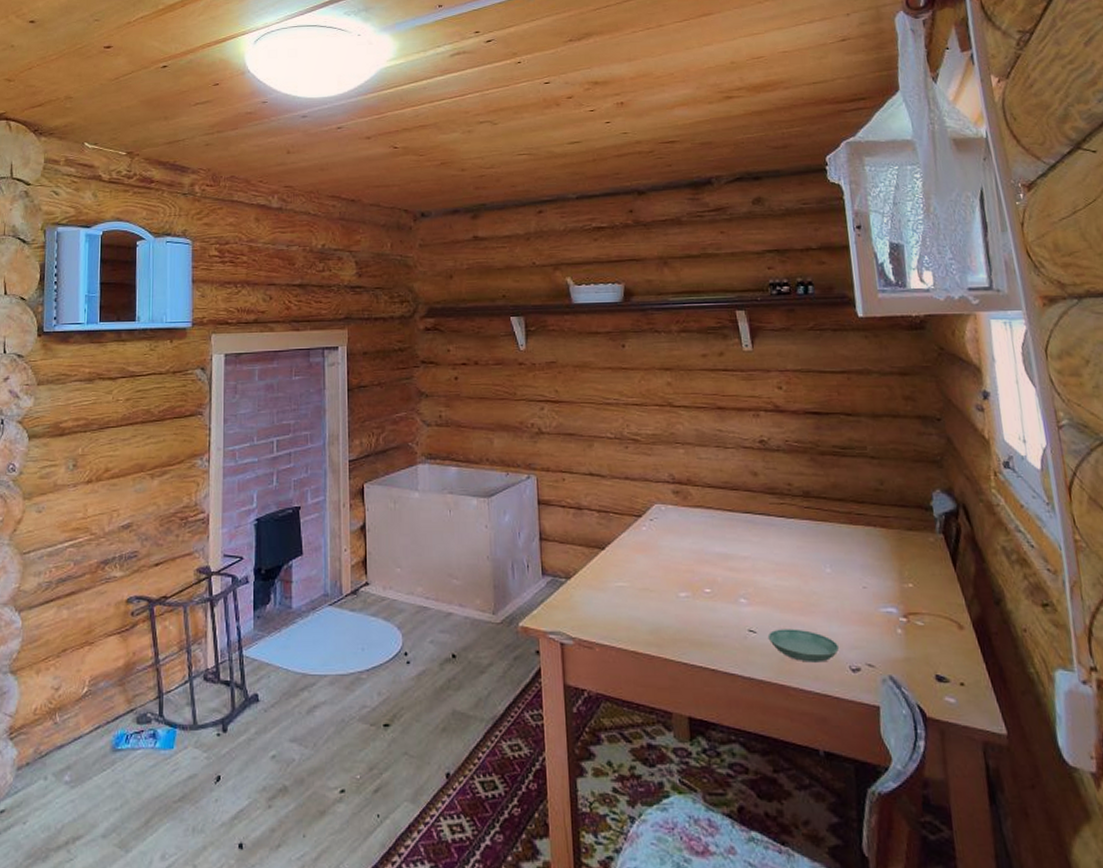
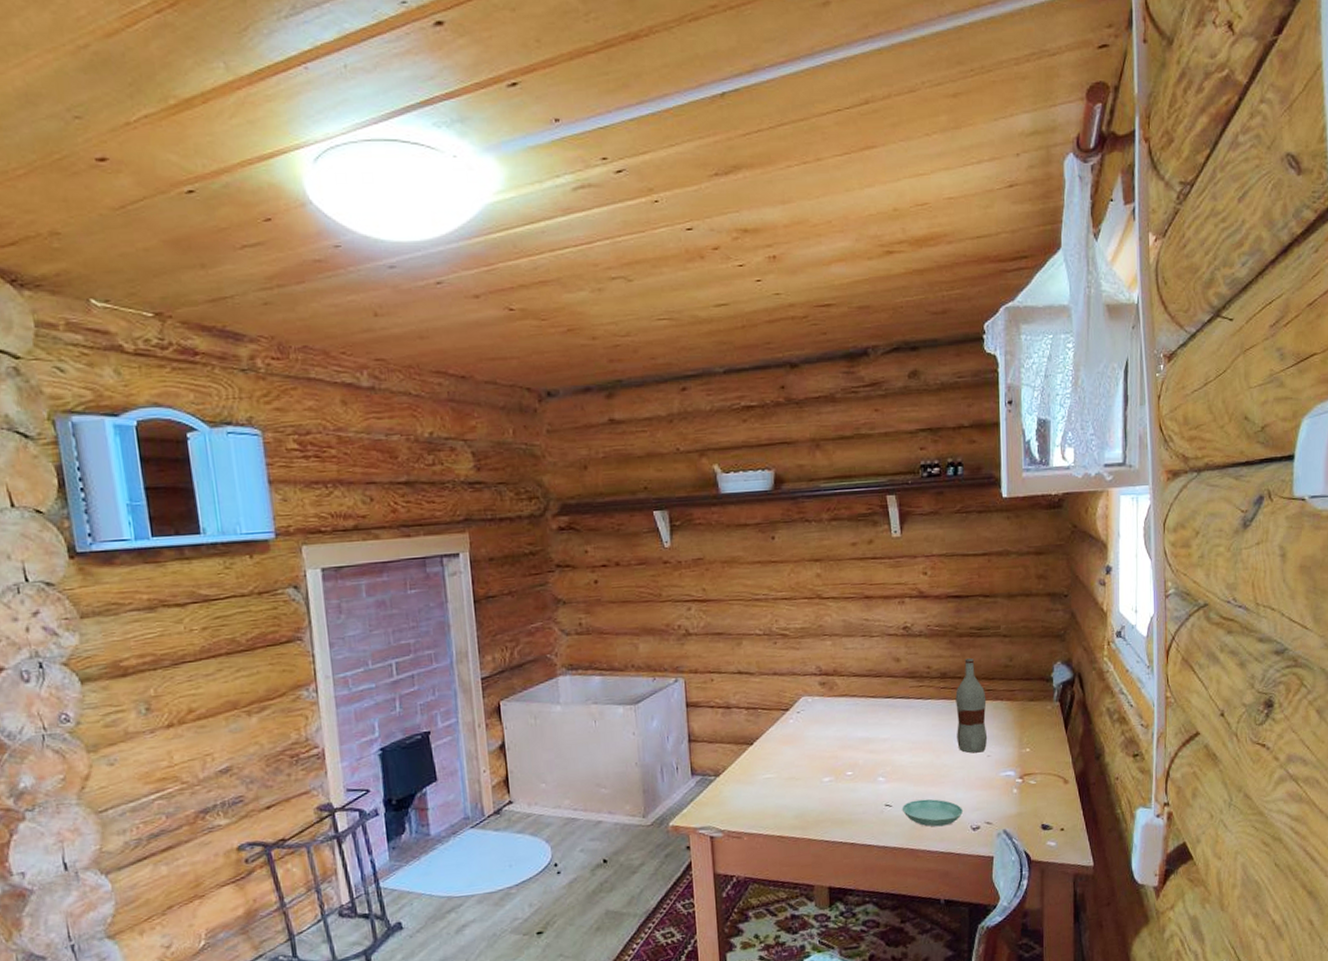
bottle: none [821,479,862,583] -> present [955,658,988,753]

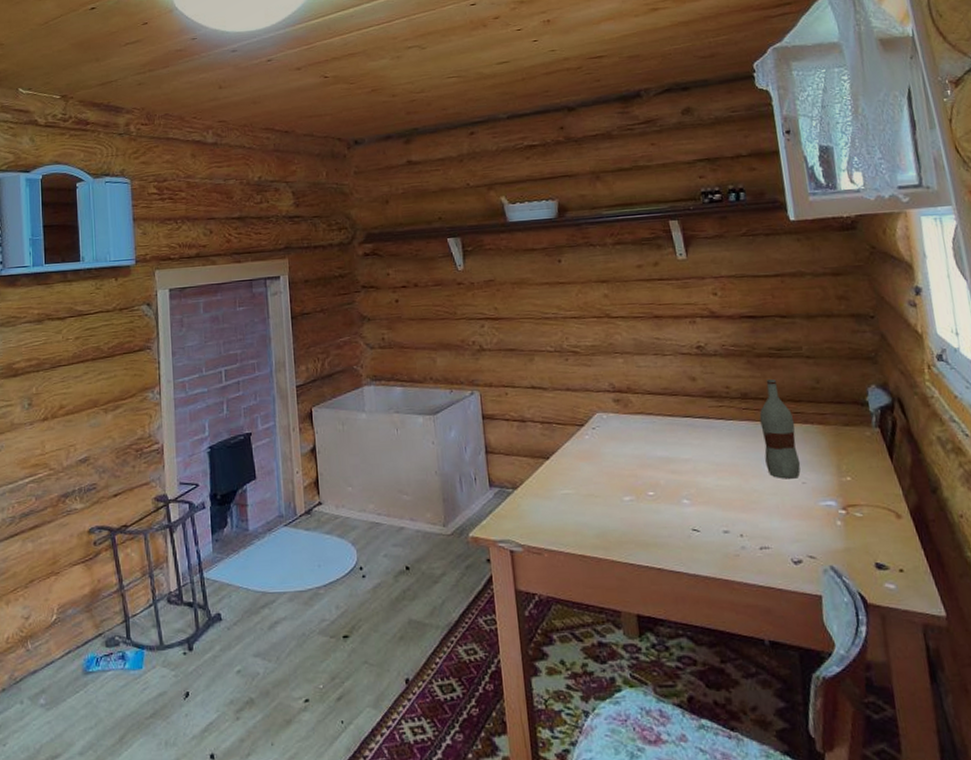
saucer: present [901,798,964,827] -> none [711,525,782,557]

